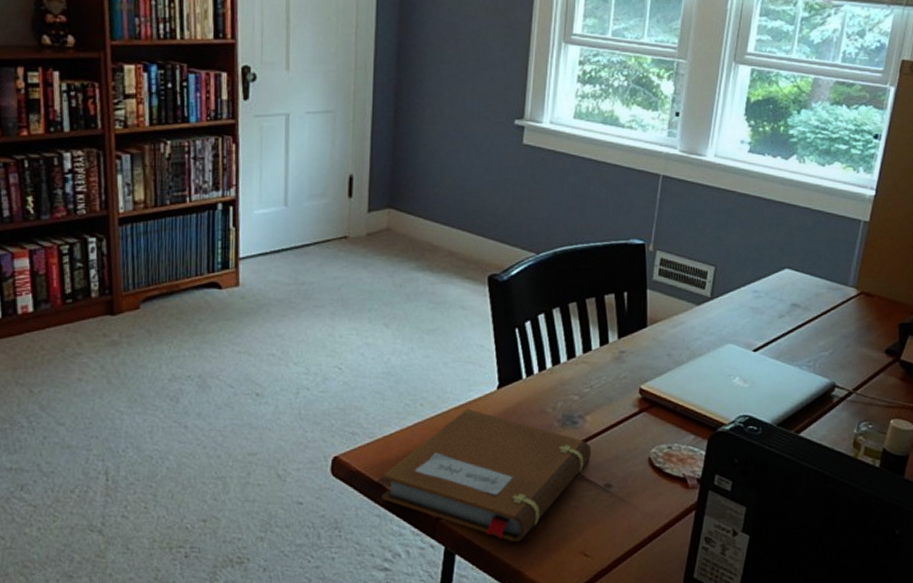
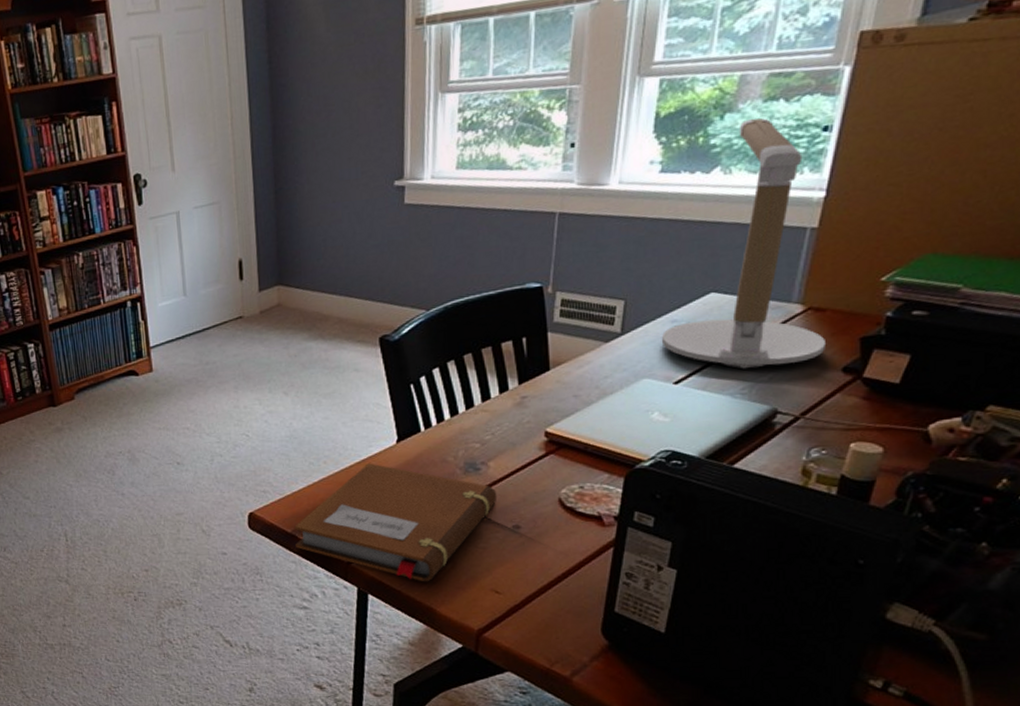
desk lamp: none [744,118,873,343] -> present [661,118,825,369]

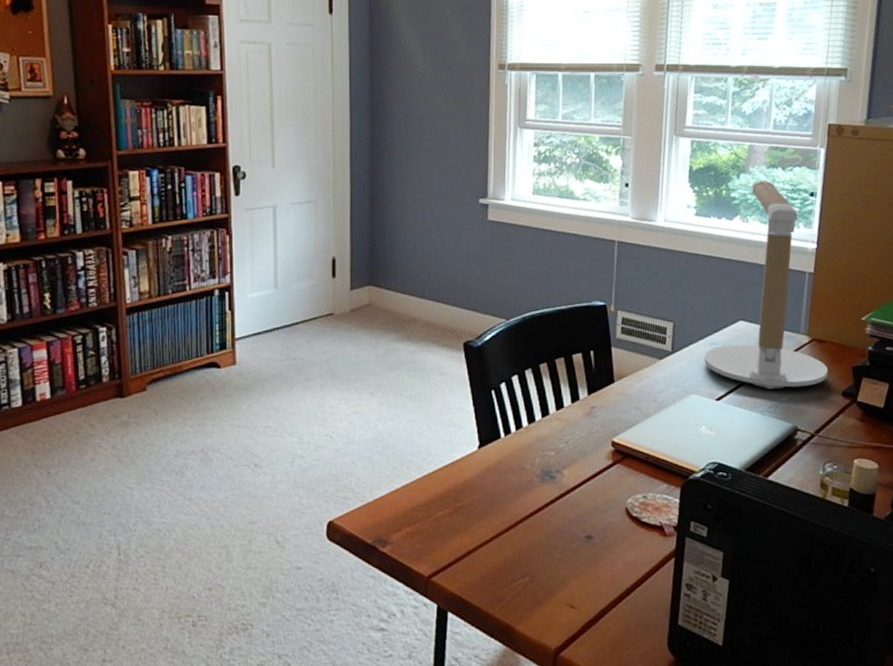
notebook: present [294,463,497,582] -> none [375,469,571,598]

